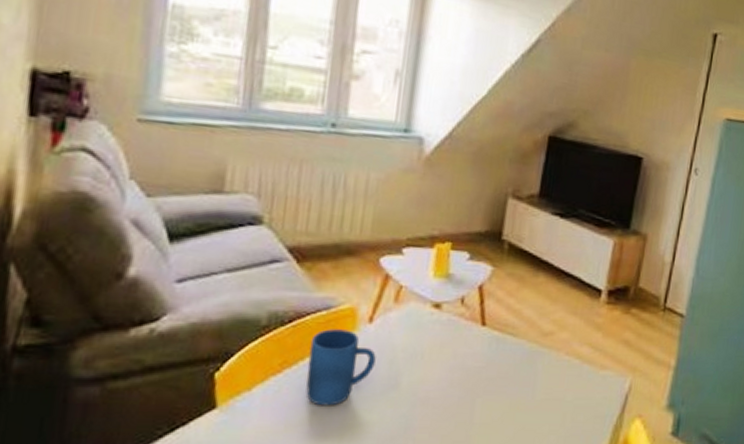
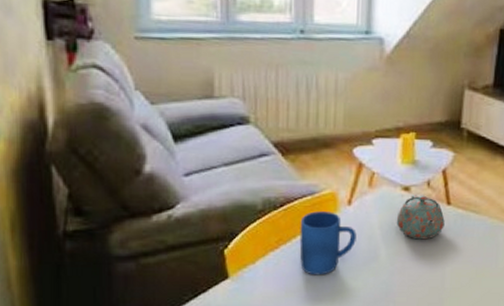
teapot: none [423,313,479,366] -> present [396,195,445,240]

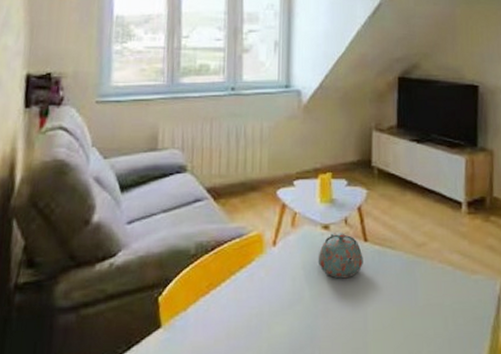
mug: present [299,211,357,275] -> none [228,253,281,321]

